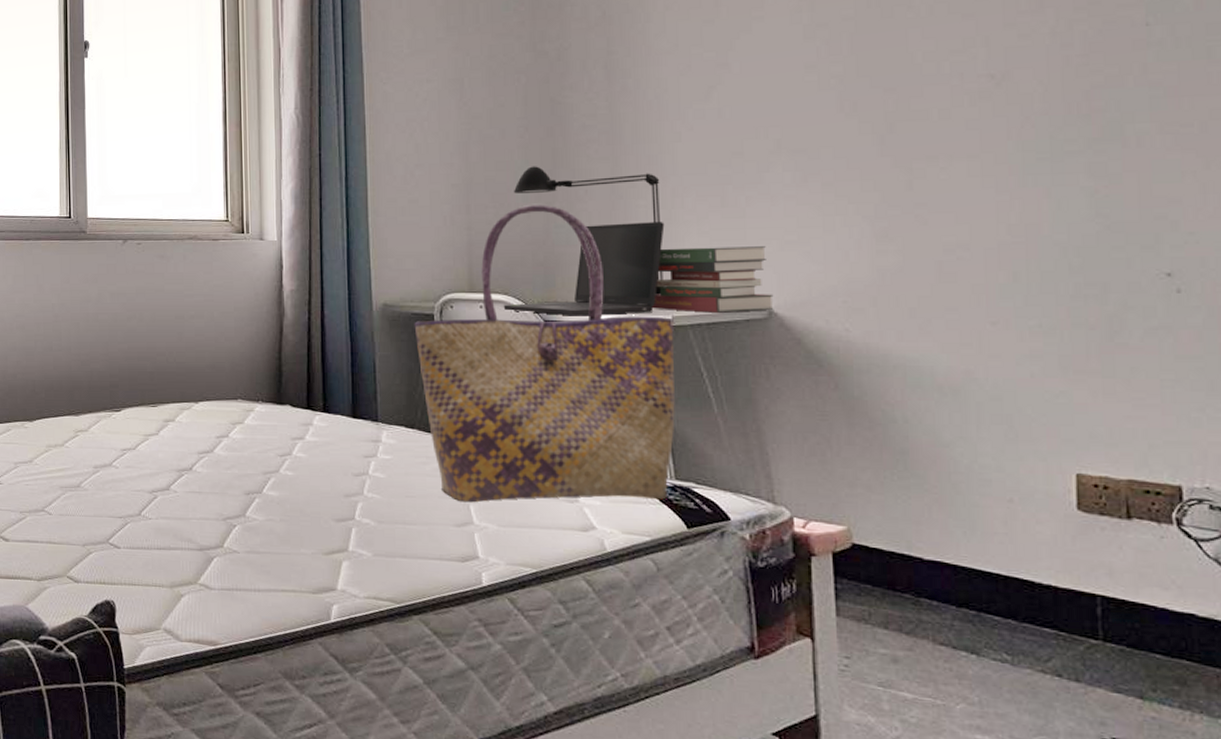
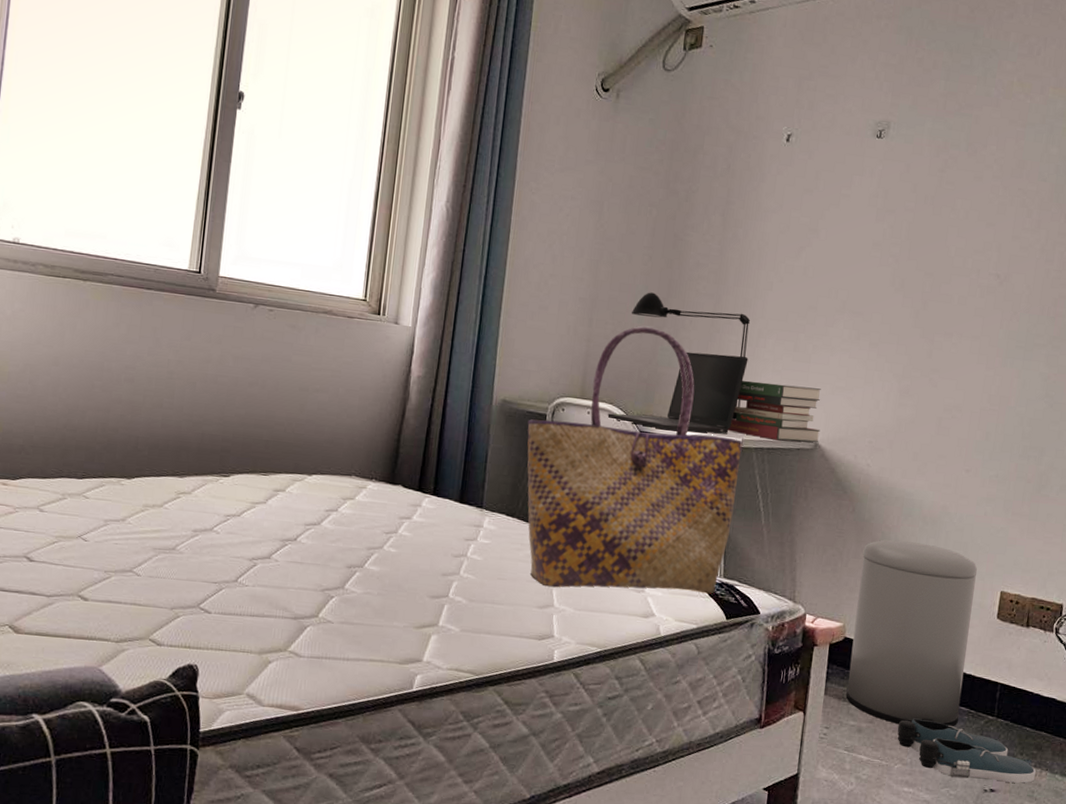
pedal bin: none [859,418,1042,655] -> present [845,539,977,727]
shoe: none [950,644,1183,731] -> present [897,718,1036,783]

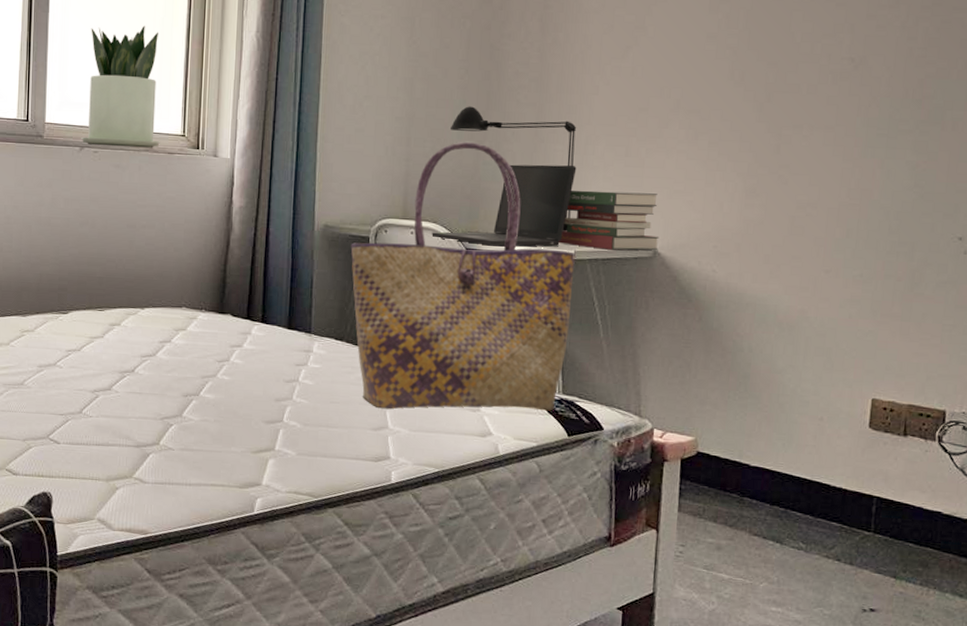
planter: none [256,182,346,311] -> present [81,25,161,149]
pedal bin: present [845,539,977,727] -> none [701,348,843,544]
shoe: present [897,718,1036,783] -> none [761,535,922,603]

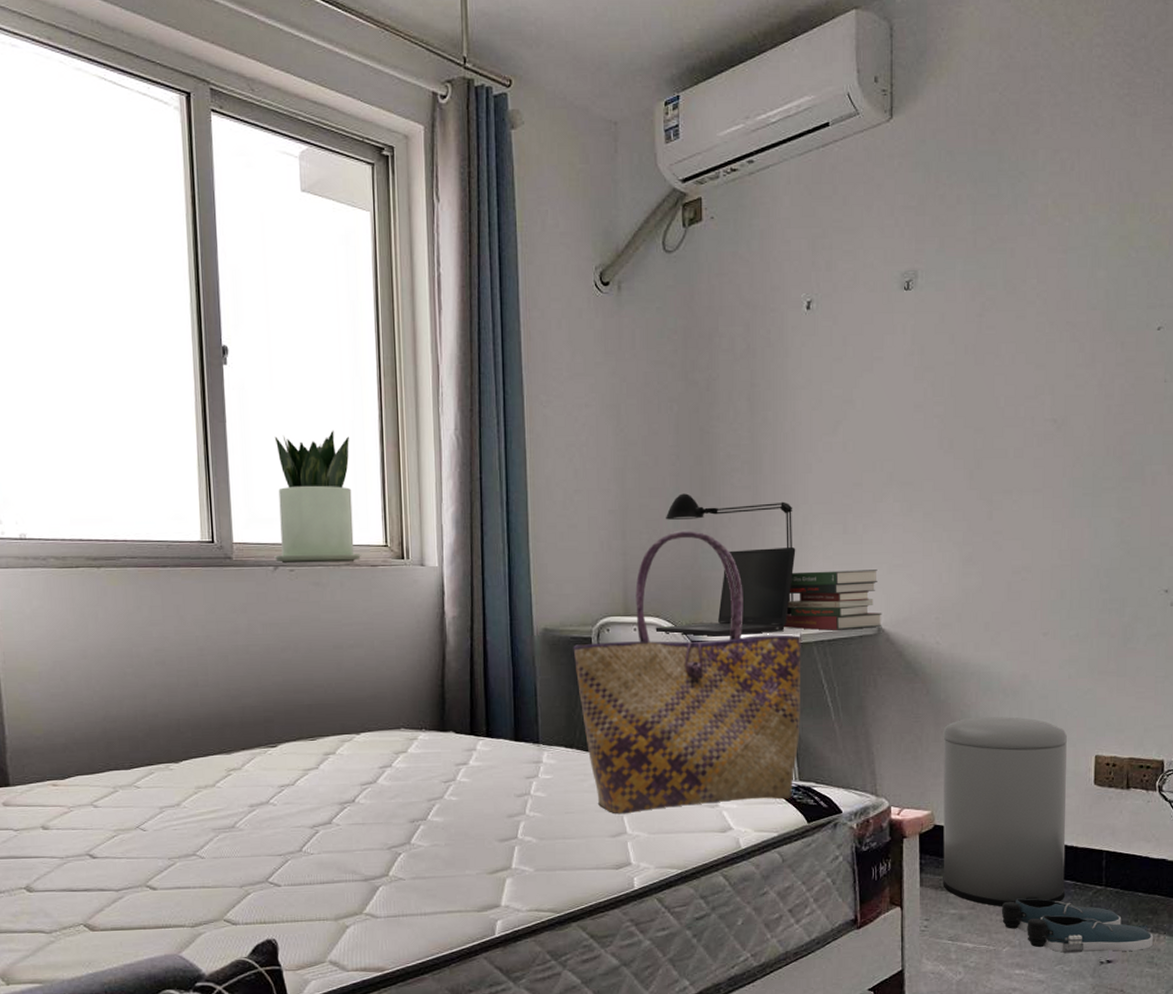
pedal bin: none [701,348,843,544] -> present [943,716,1067,906]
shoe: none [761,535,922,603] -> present [1001,898,1153,954]

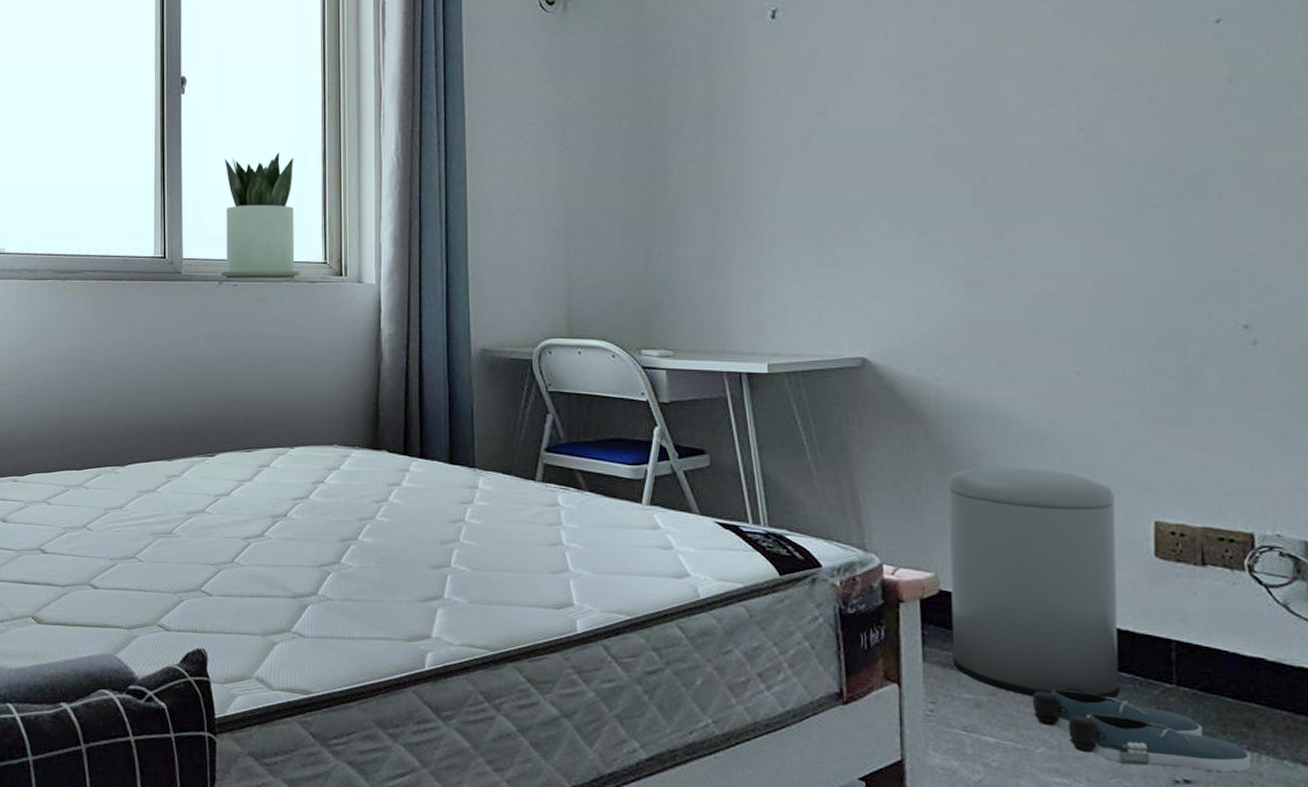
tote bag: present [573,530,801,813] -> none [512,249,770,549]
laptop: present [655,546,796,637] -> none [602,268,762,363]
desk lamp: present [665,493,794,615] -> none [613,211,760,342]
books: present [784,569,882,630] -> none [748,295,868,361]

